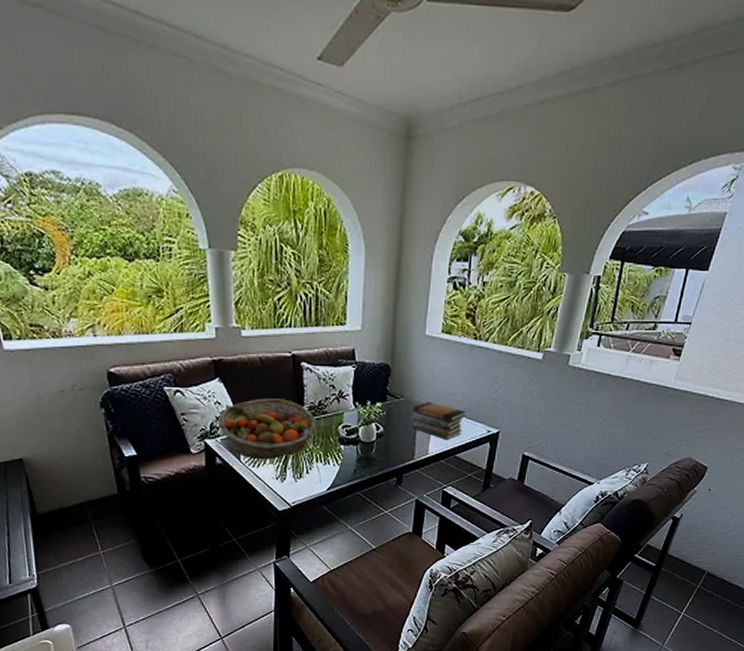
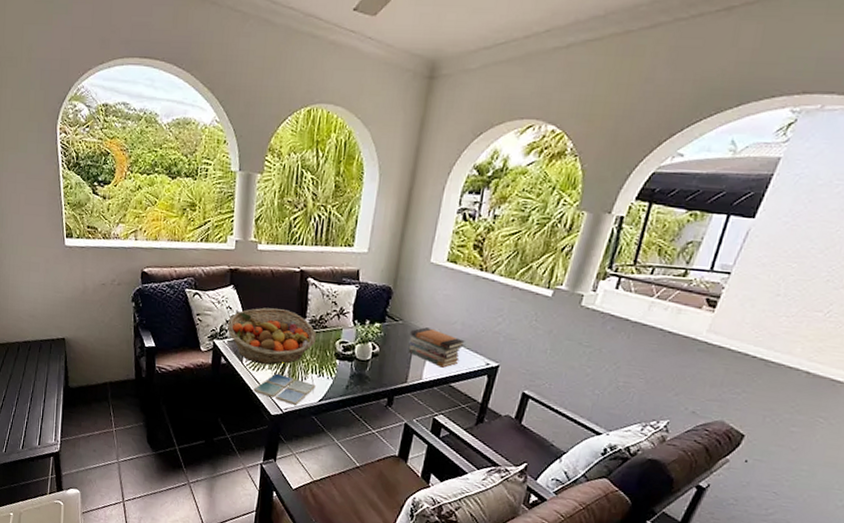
drink coaster: none [256,467,322,497] -> present [253,373,316,405]

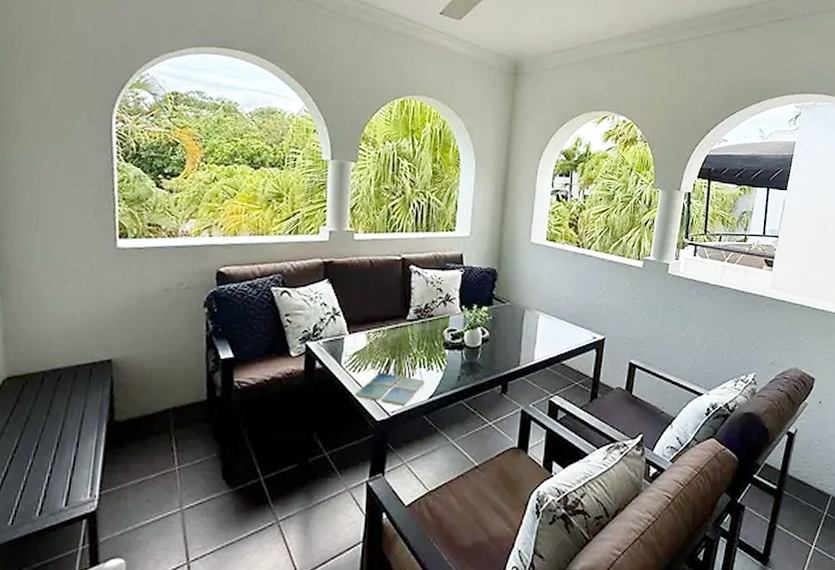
fruit basket: present [227,307,317,365] -> none [322,301,423,364]
book stack: present [408,327,465,368] -> none [518,307,571,346]

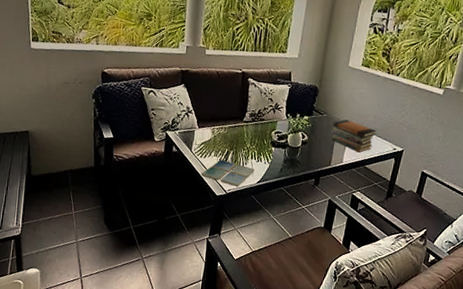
book stack: none [518,307,571,346] -> present [331,119,377,153]

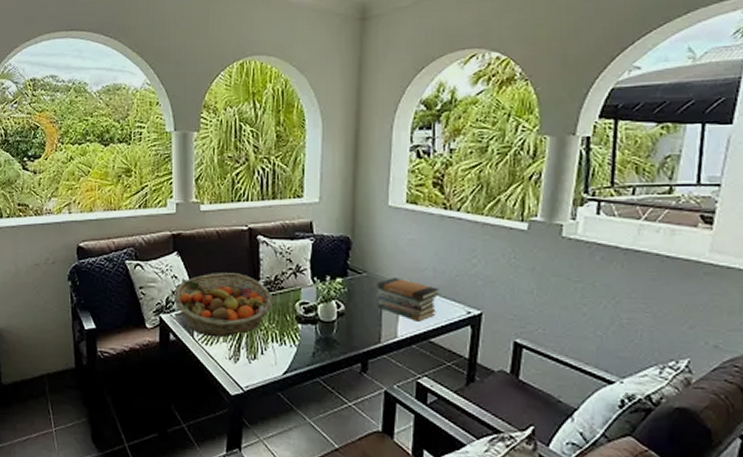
fruit basket: none [178,103,256,152] -> present [174,273,274,338]
drink coaster: present [200,159,255,187] -> none [208,346,278,381]

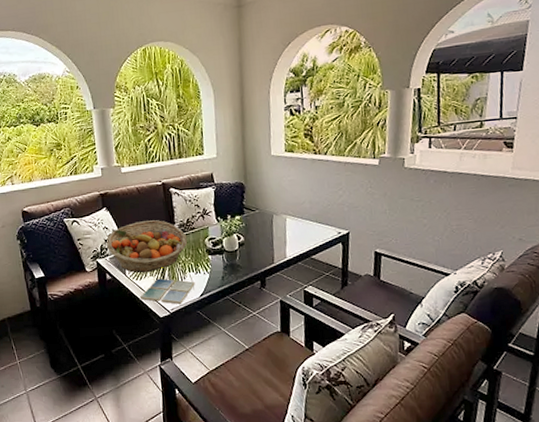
drink coaster: none [208,346,278,381] -> present [140,278,195,304]
book stack: present [377,278,439,322] -> none [267,211,316,244]

